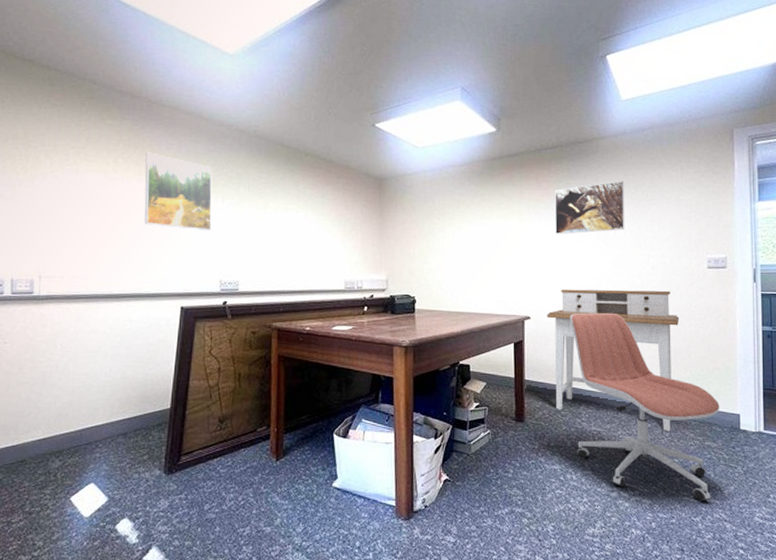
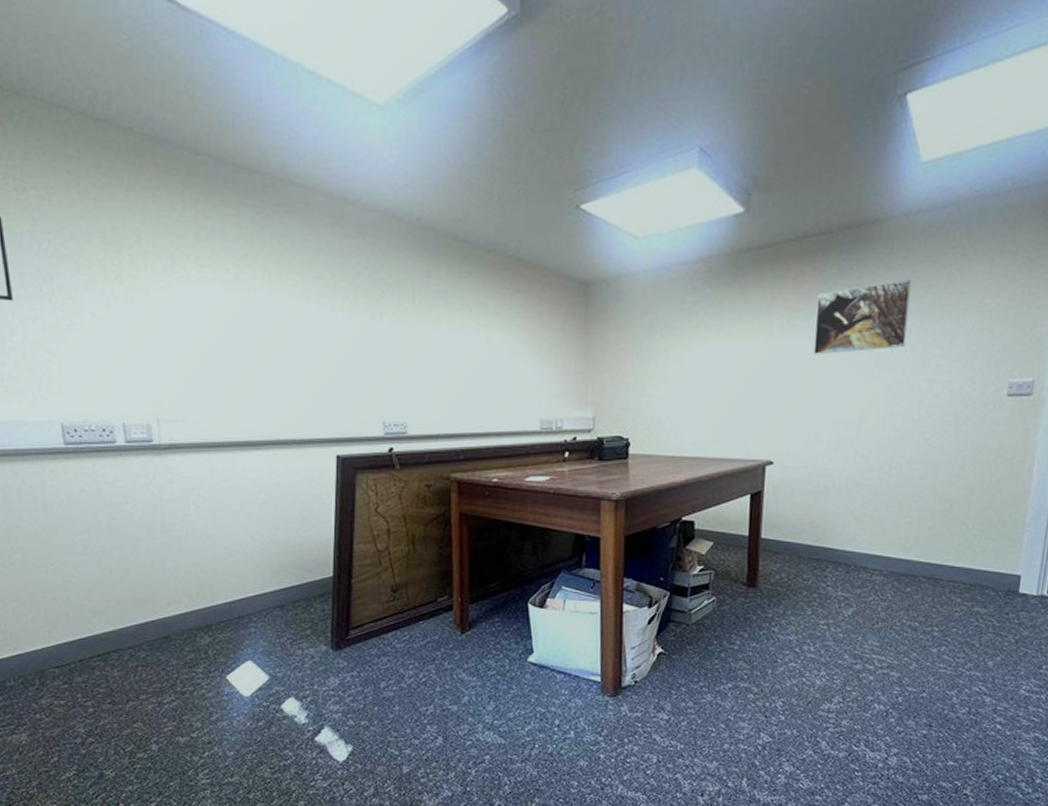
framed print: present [144,152,213,231] -> none [275,251,368,357]
desk: present [547,289,680,431] -> none [794,425,963,596]
office chair: present [570,312,719,501] -> none [818,454,998,673]

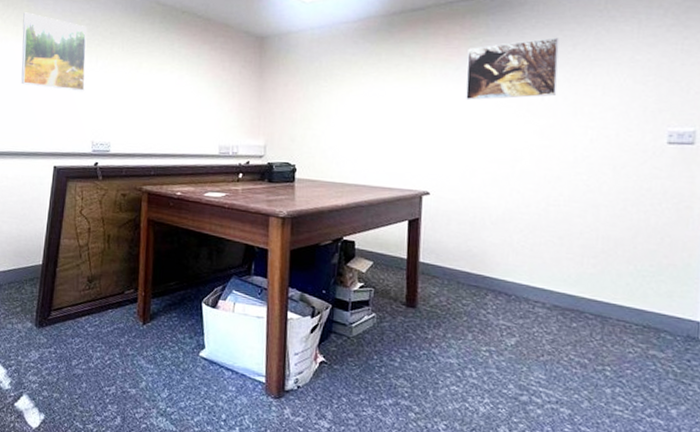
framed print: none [275,251,368,357] -> present [21,12,87,91]

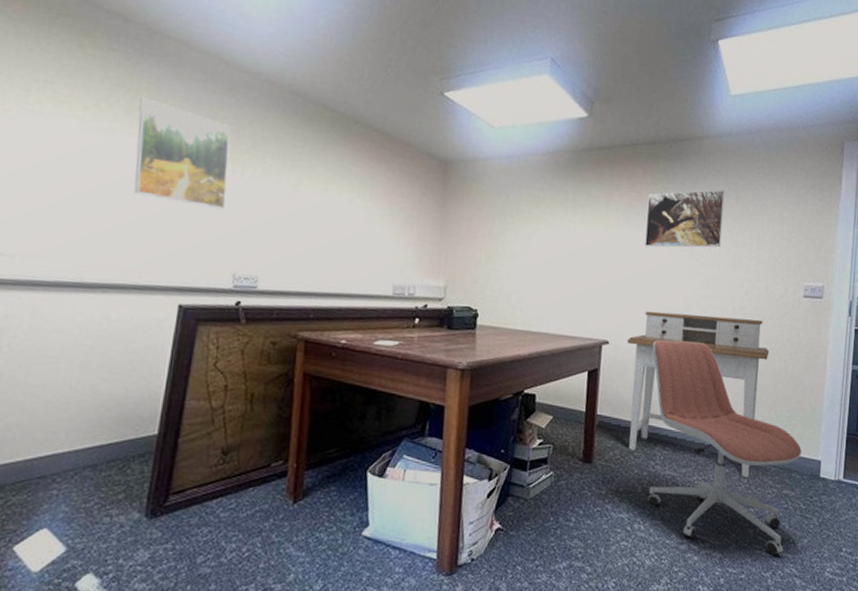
desk: none [450,162,624,334] -> present [627,311,770,478]
office chair: none [478,191,673,419] -> present [648,340,802,555]

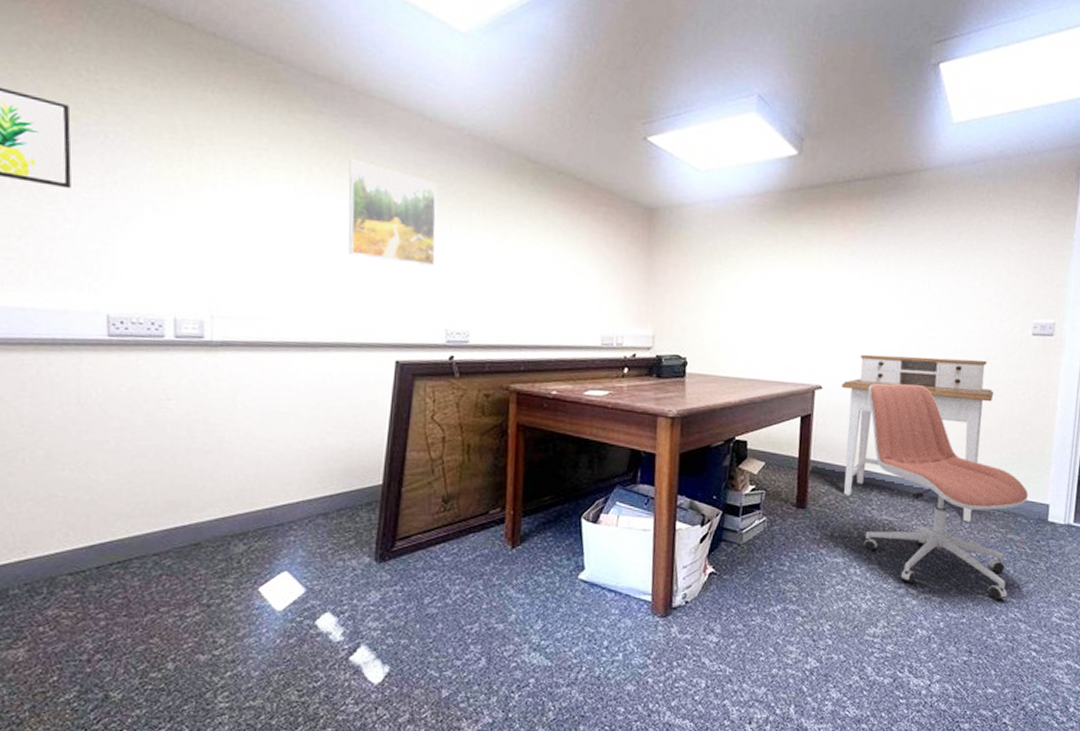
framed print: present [645,189,725,248] -> none [859,224,947,289]

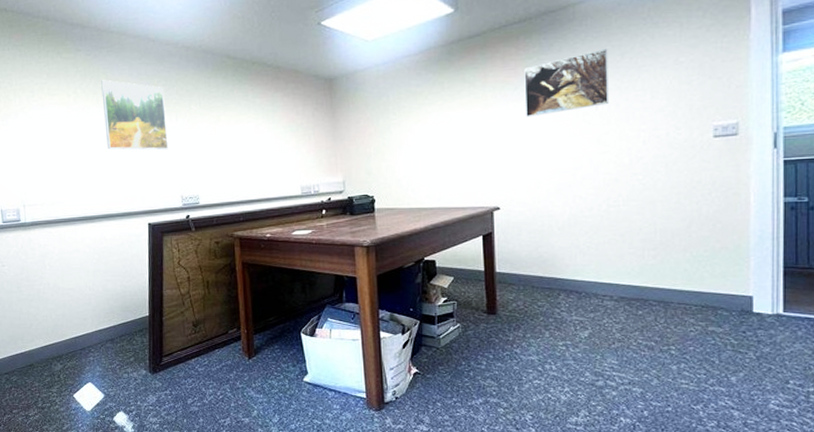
desk: present [841,354,994,522] -> none [519,166,678,318]
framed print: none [859,224,947,289] -> present [524,48,609,118]
office chair: present [864,383,1028,599] -> none [545,196,727,388]

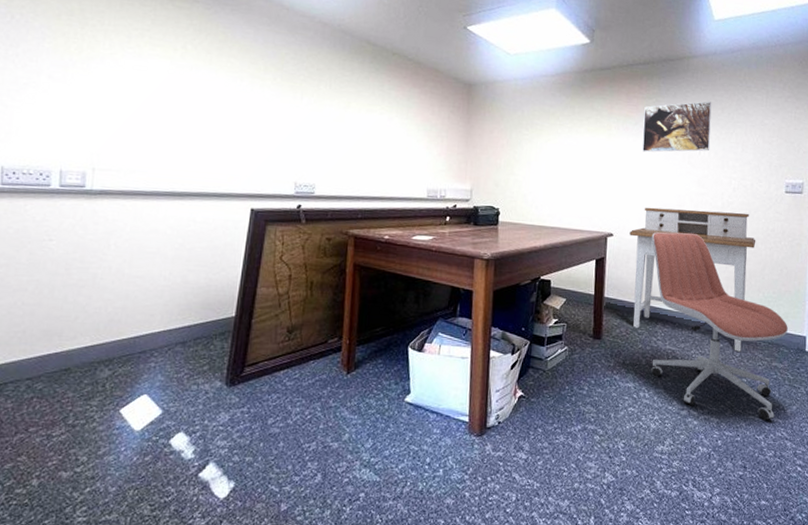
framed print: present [101,79,168,150] -> none [214,39,292,129]
desk: none [519,166,678,318] -> present [629,207,756,352]
office chair: none [545,196,727,388] -> present [651,232,788,420]

